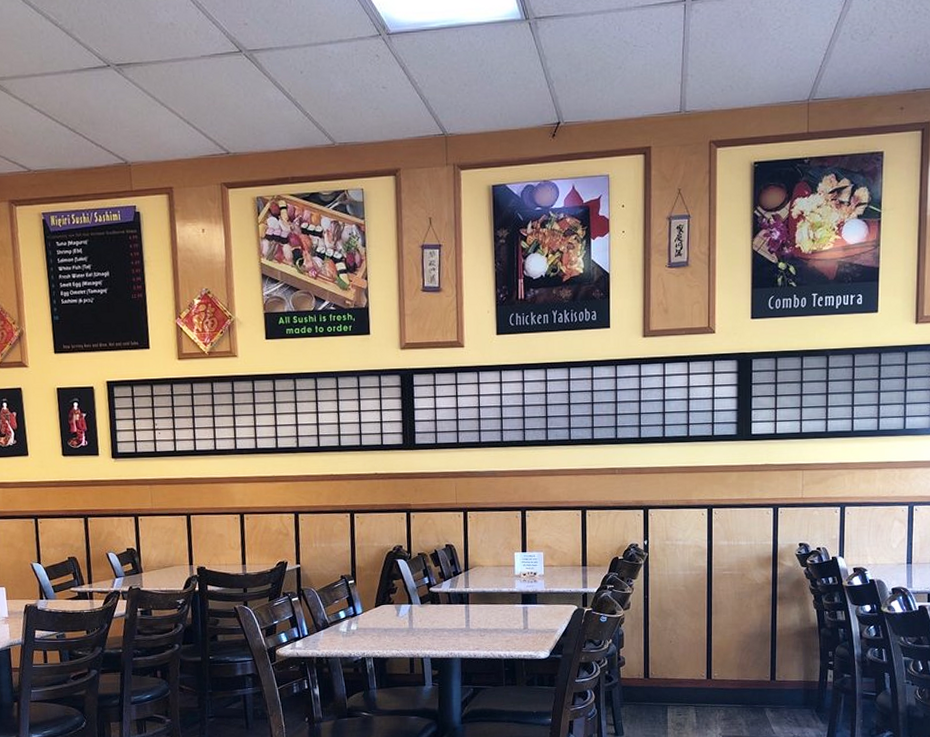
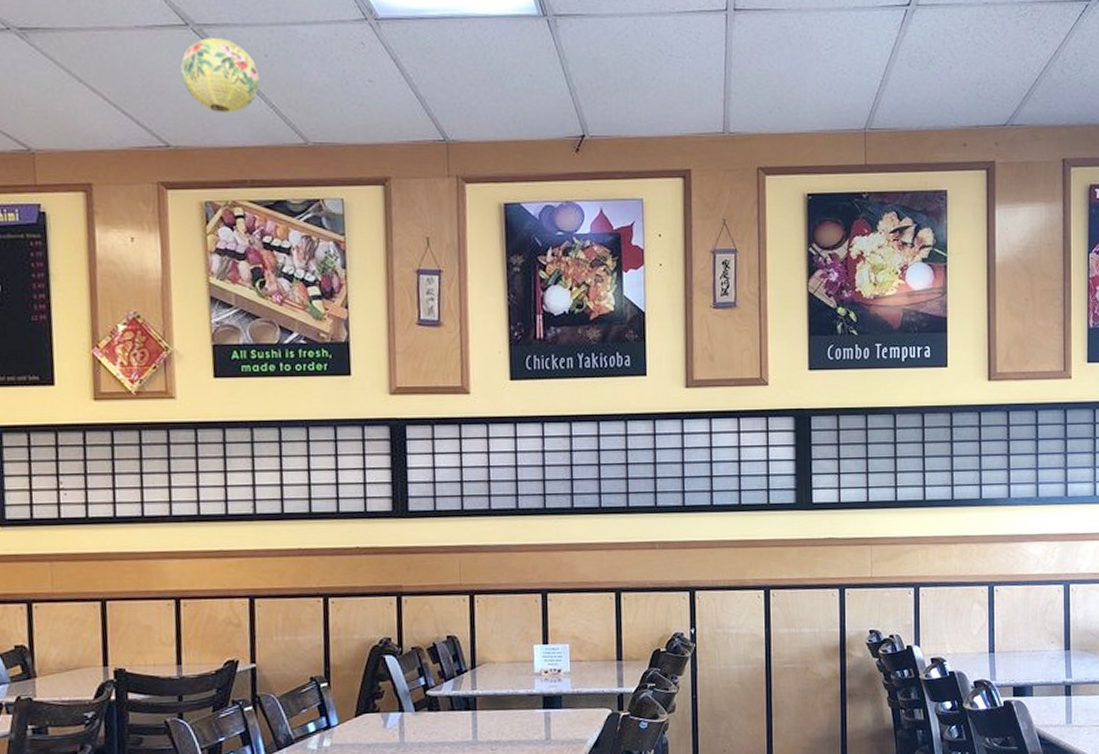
paper lantern: none [236,60,297,124] -> present [181,38,260,114]

